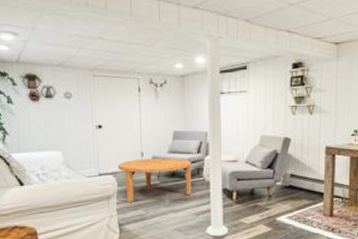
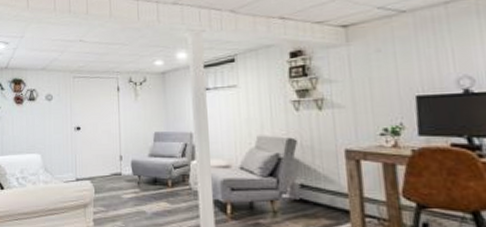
coffee table: present [117,158,192,203] -> none [95,162,177,213]

